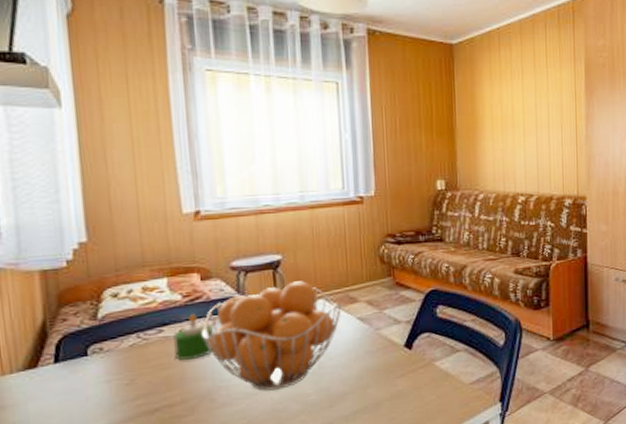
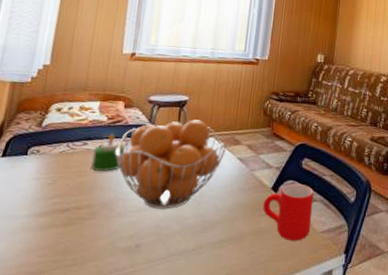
mug: none [397,335,458,399] -> present [263,183,314,241]

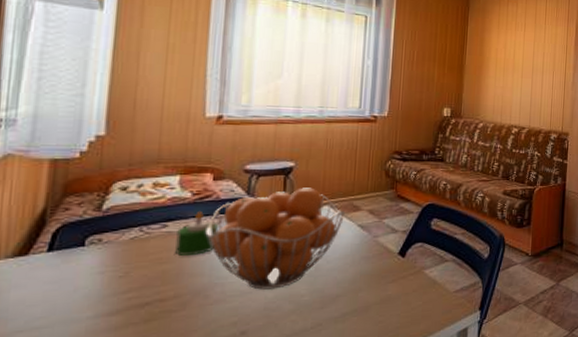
mug: present [263,183,314,241] -> none [390,245,445,305]

